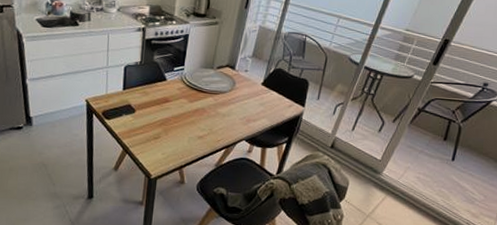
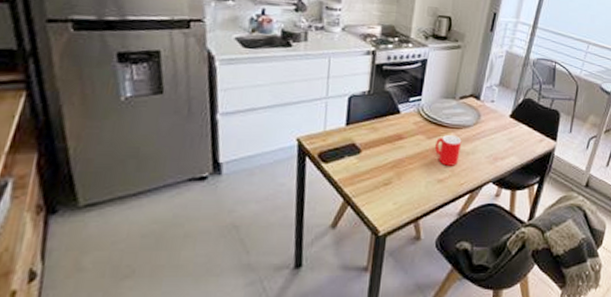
cup: none [196,99,219,126] -> present [435,135,462,166]

